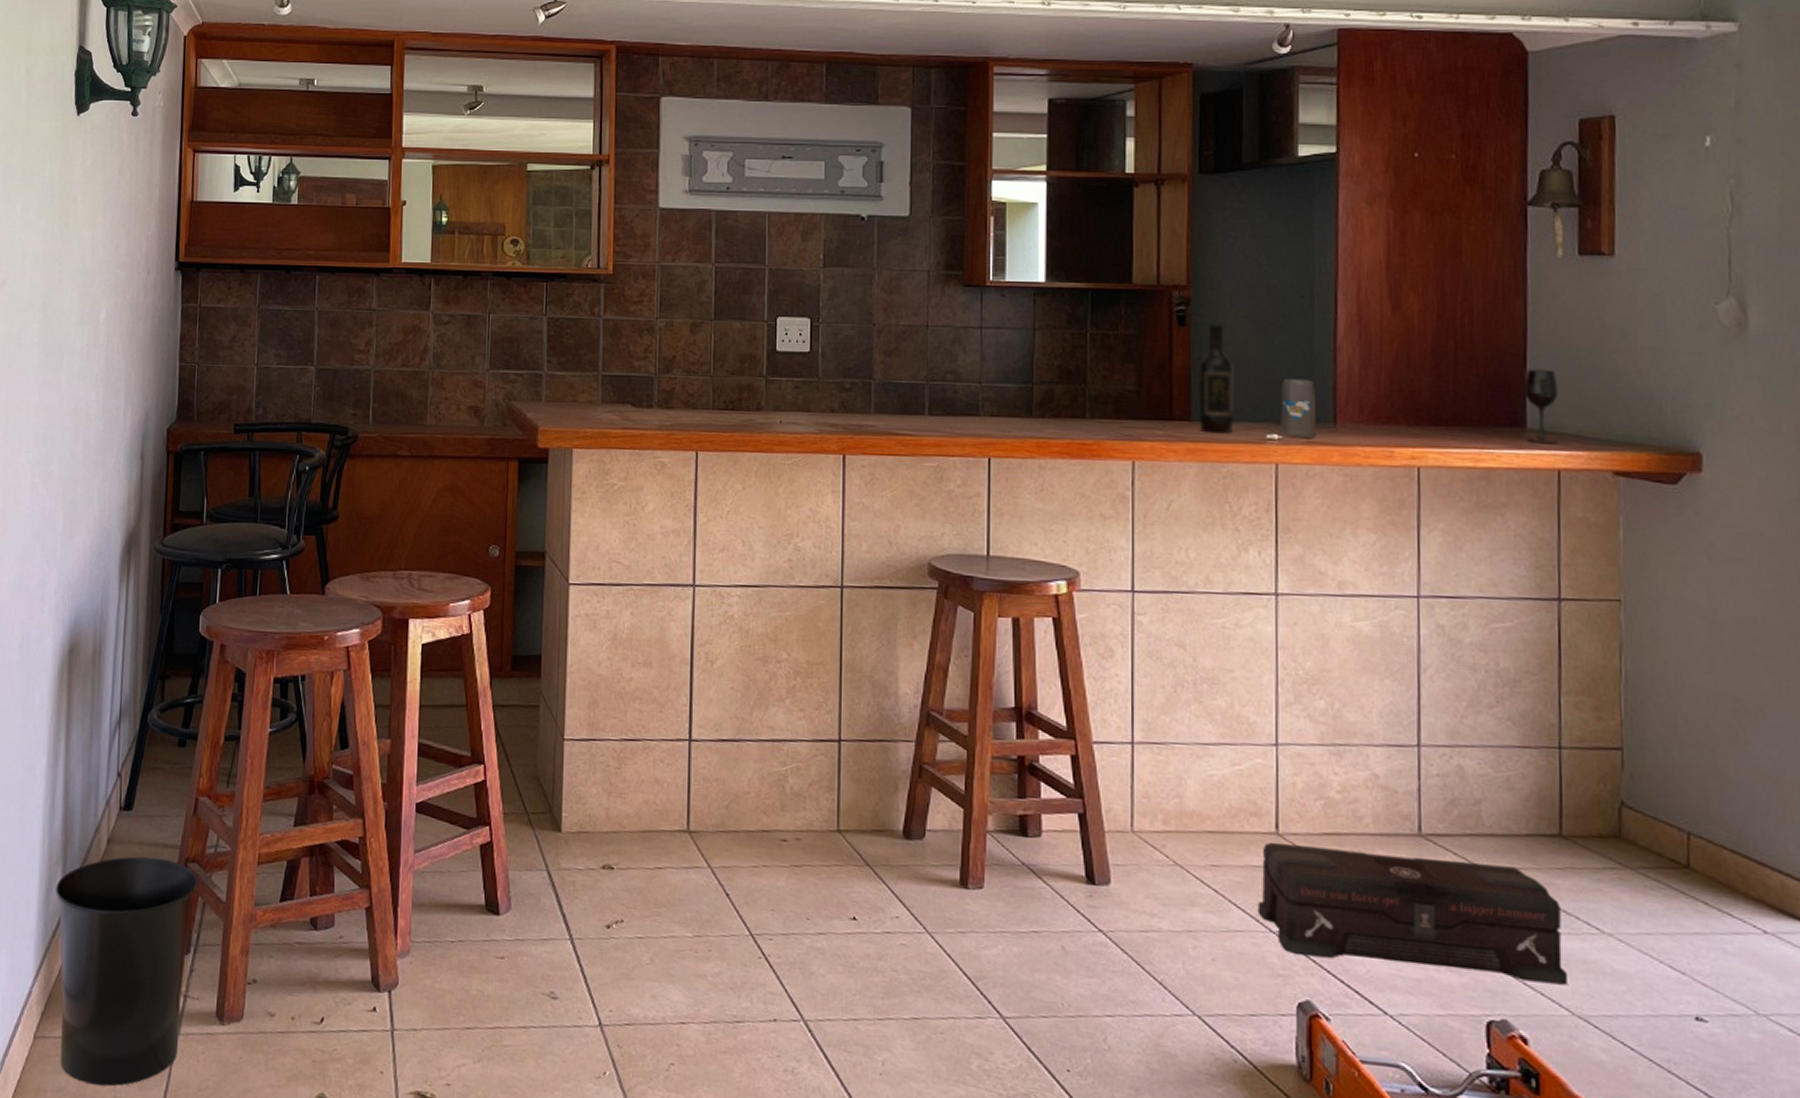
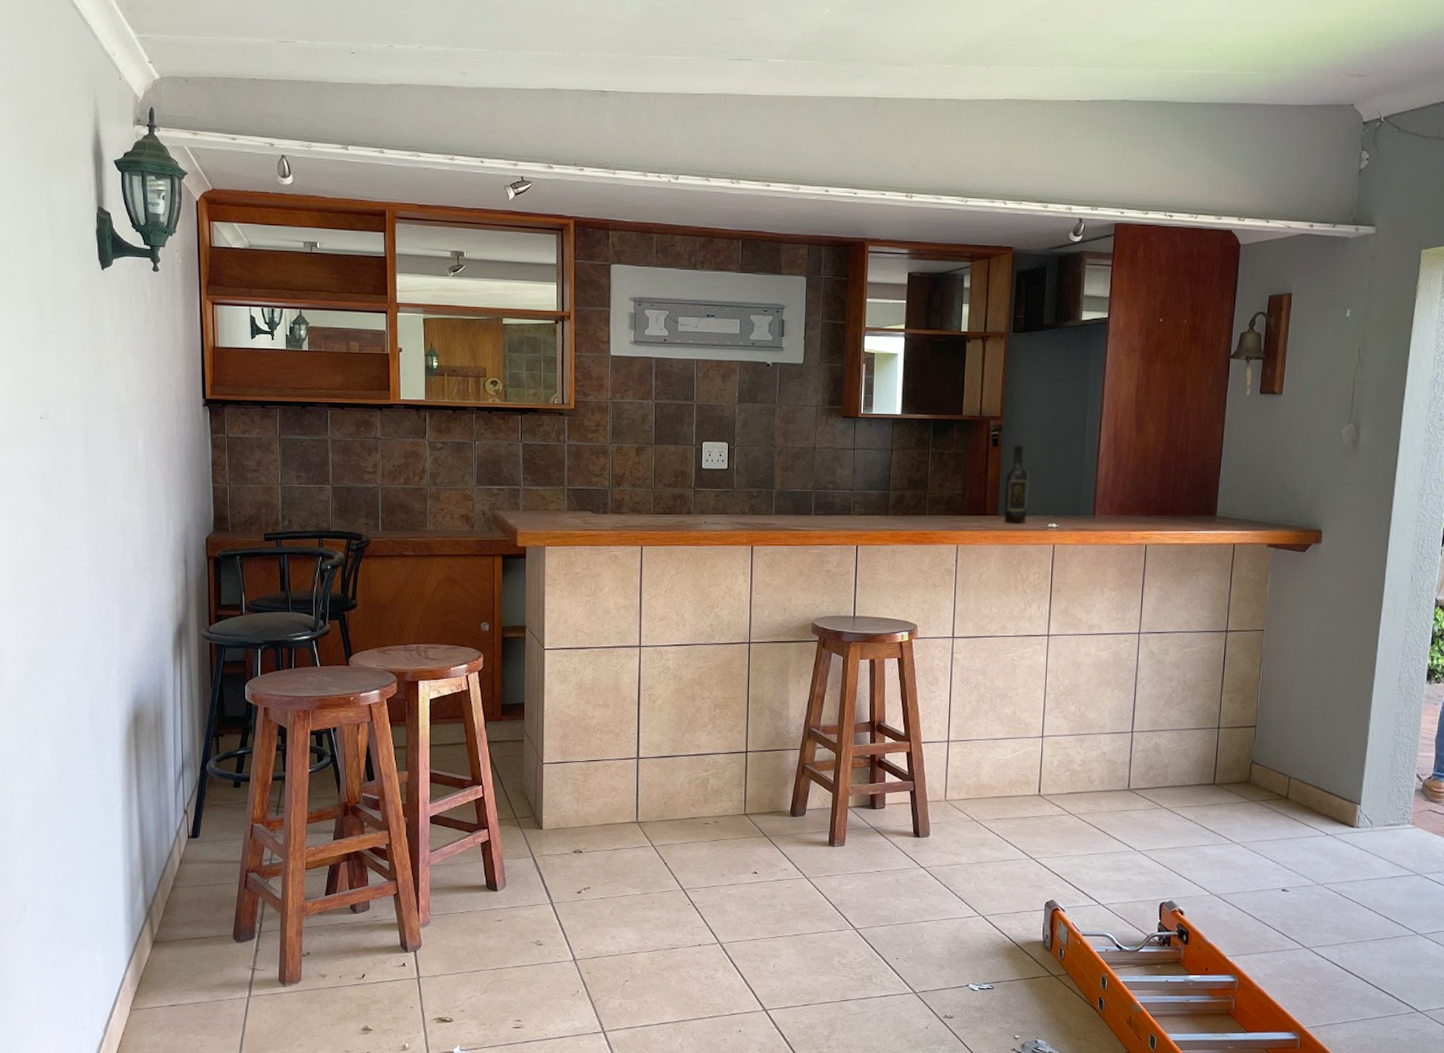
waste bin: present [55,856,198,1087] -> none [139,871,258,1039]
toolbox: present [1257,841,1567,985] -> none [1024,801,1210,877]
beer mug: present [1279,378,1318,439] -> none [1057,484,1083,527]
wine glass: present [1524,369,1559,444] -> none [1215,474,1239,526]

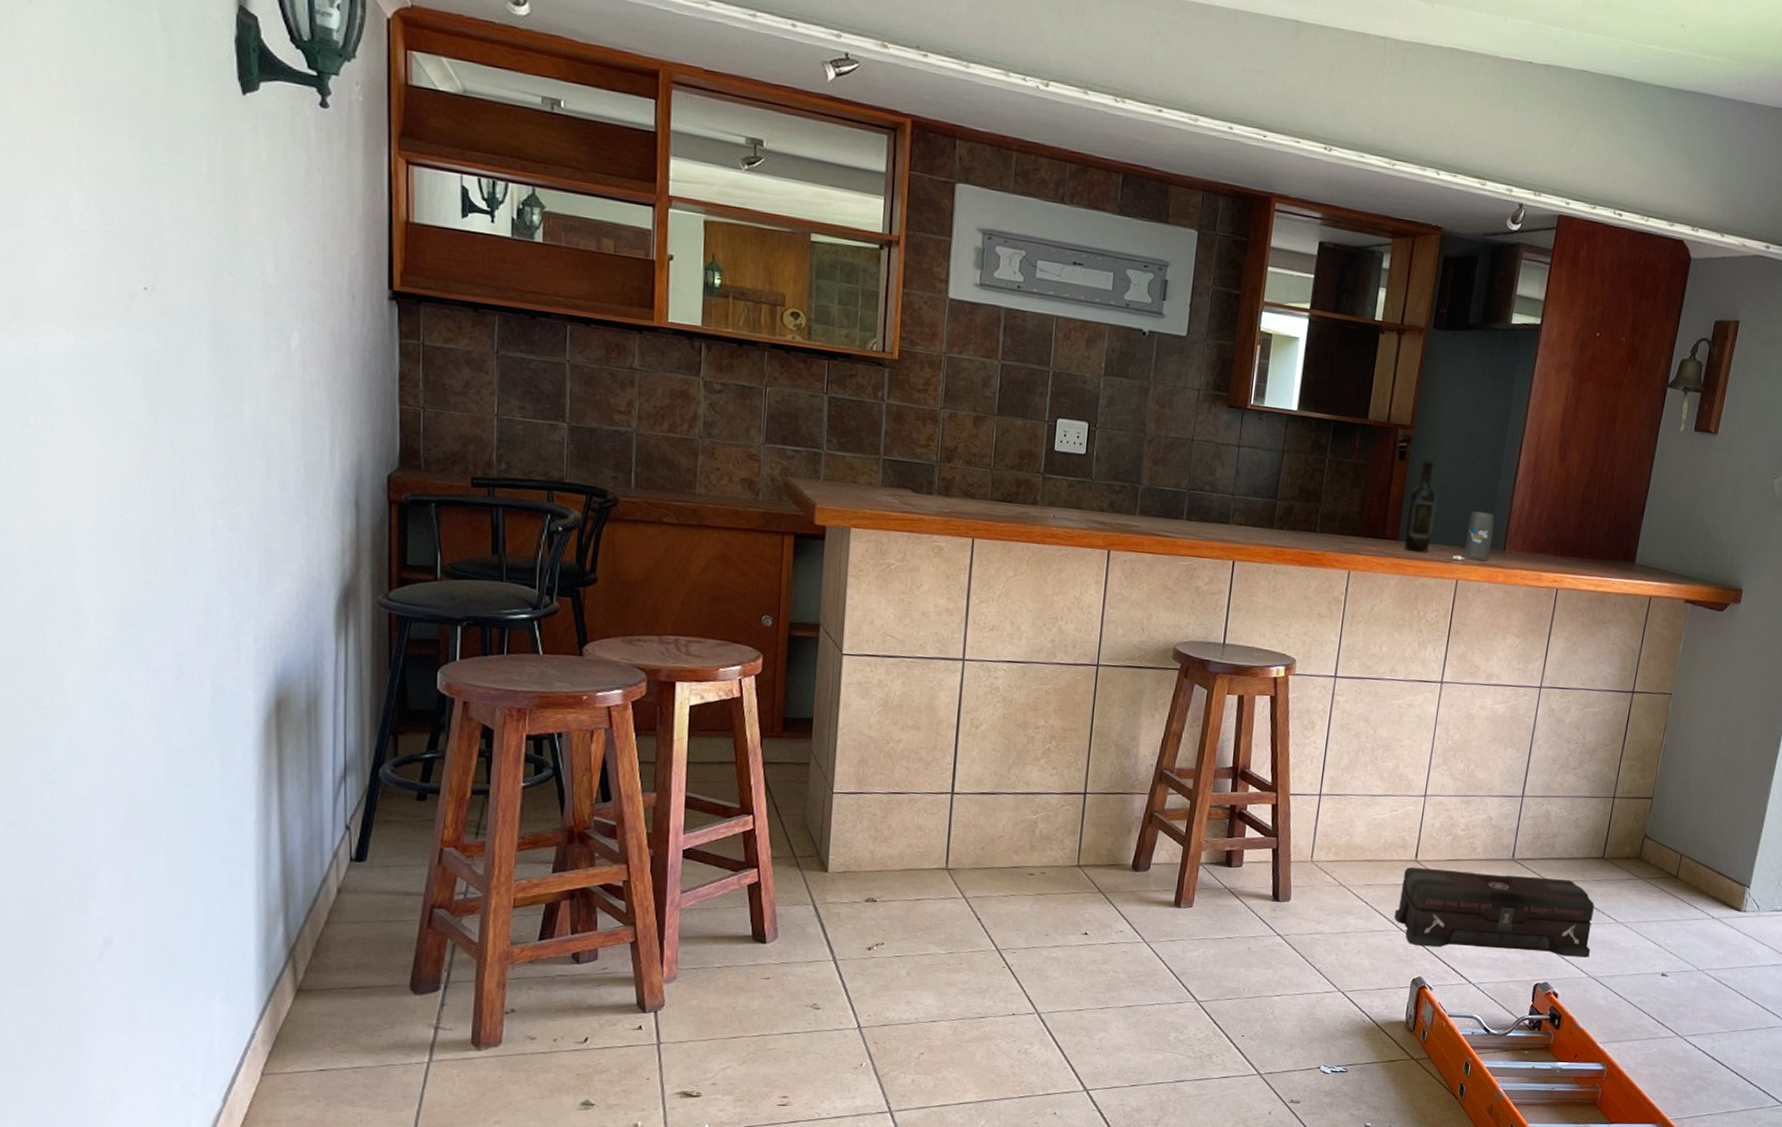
toolbox: none [1024,801,1210,877] -> present [1394,866,1595,958]
beer mug: none [1057,484,1083,527] -> present [1462,511,1495,561]

